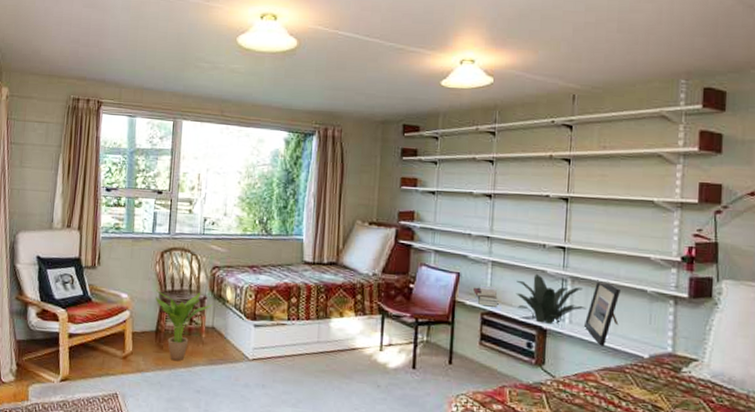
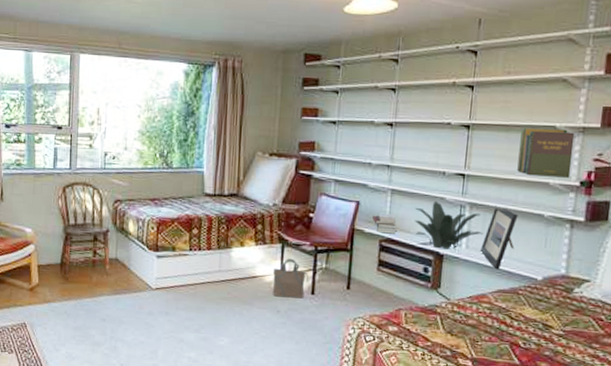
potted plant: present [156,289,213,361] -> none [59,223,116,292]
tote bag: none [372,331,409,373] -> present [272,259,308,299]
books: none [617,202,673,253] -> present [517,128,575,178]

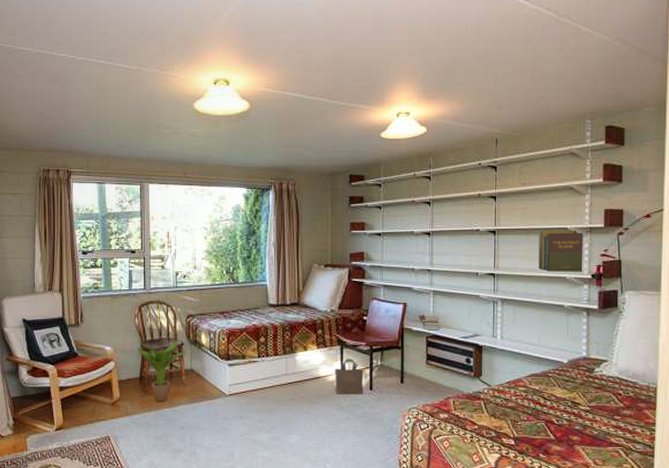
potted plant: none [59,223,116,292] -> present [137,340,190,403]
plant: present [414,200,484,250] -> none [455,298,515,341]
picture frame: present [479,205,518,270] -> none [513,300,542,356]

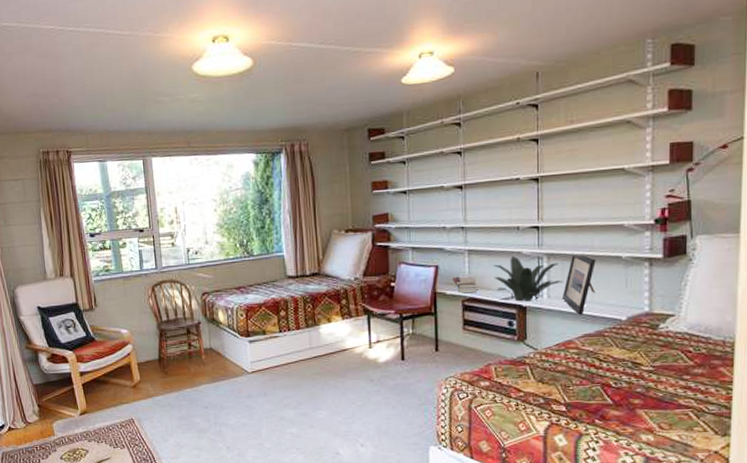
potted plant: present [137,340,190,403] -> none [153,319,208,383]
tote bag: present [335,359,366,394] -> none [362,329,397,366]
plant: none [455,298,515,341] -> present [494,255,564,302]
picture frame: none [513,300,542,356] -> present [561,252,596,315]
books: present [538,230,584,272] -> none [590,170,644,220]

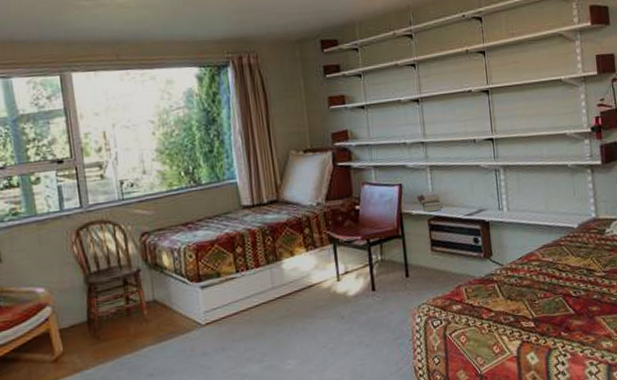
plant: present [494,255,564,302] -> none [455,169,521,217]
picture frame: present [561,252,596,315] -> none [520,163,549,226]

